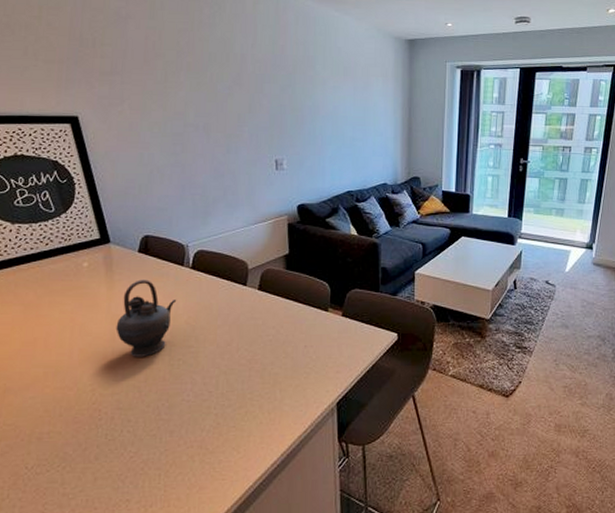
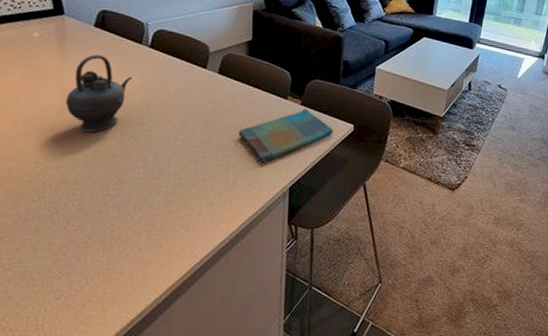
dish towel: none [283,319,377,378] -> present [239,108,334,163]

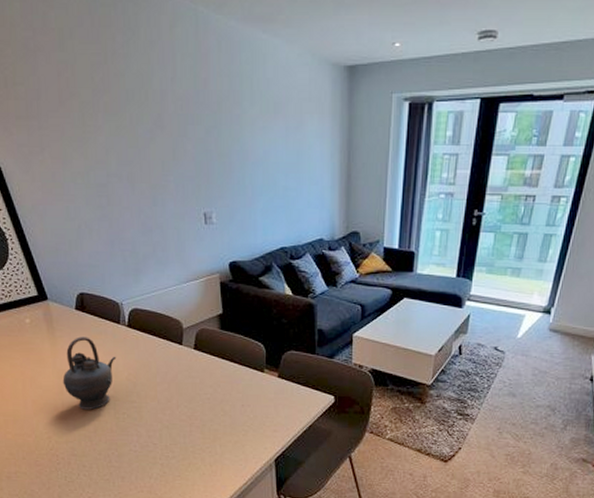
dish towel: present [239,108,334,163] -> none [221,381,314,436]

